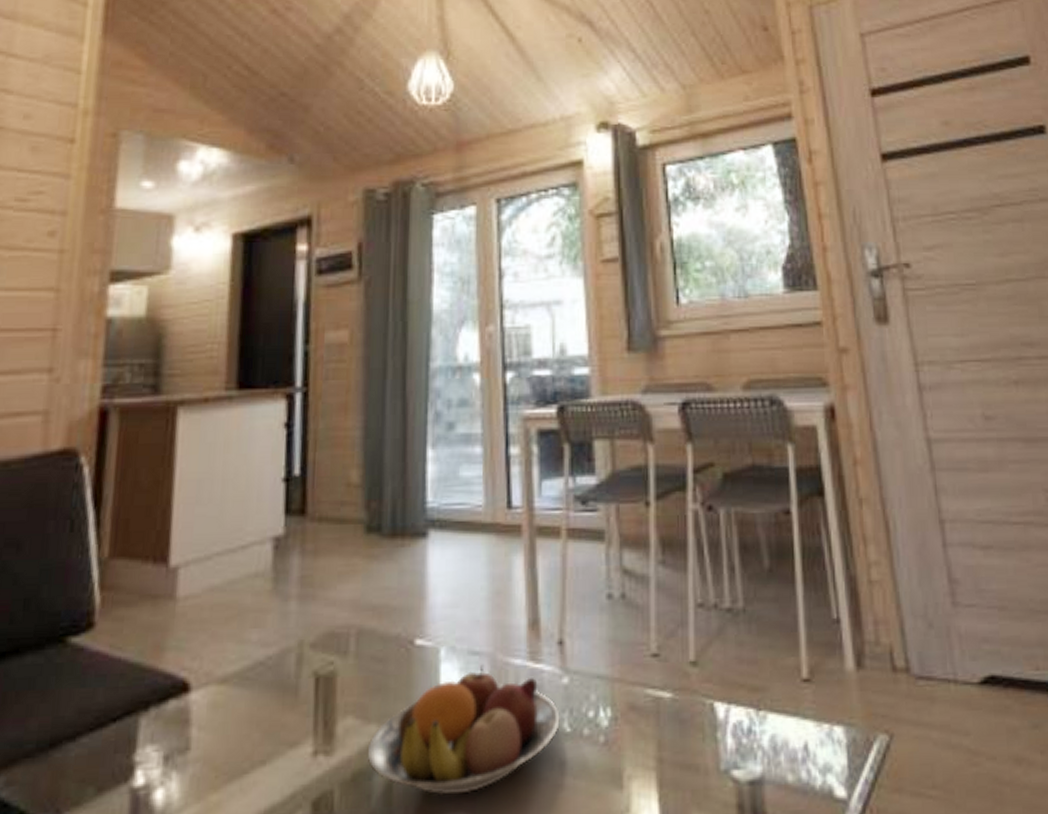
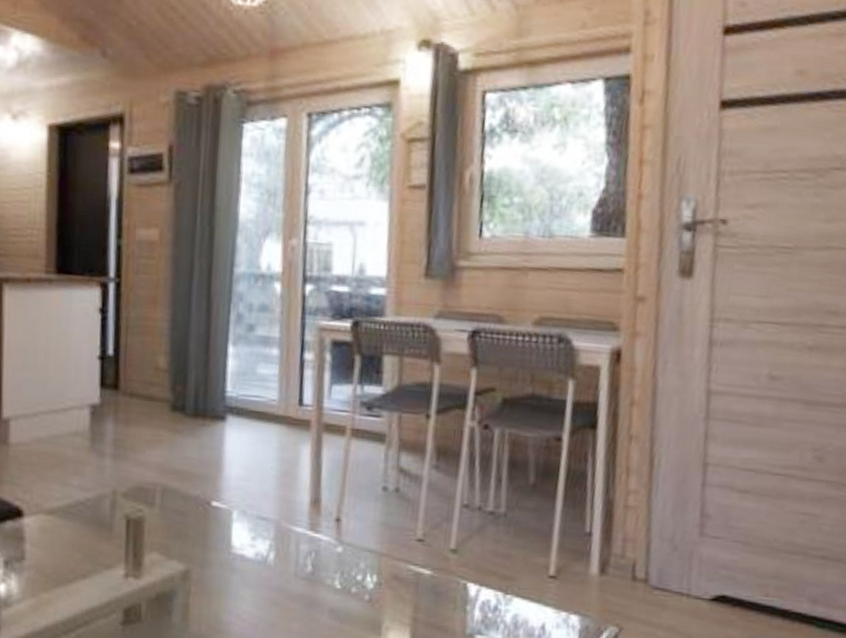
fruit bowl: present [367,664,560,795] -> none [168,528,333,622]

